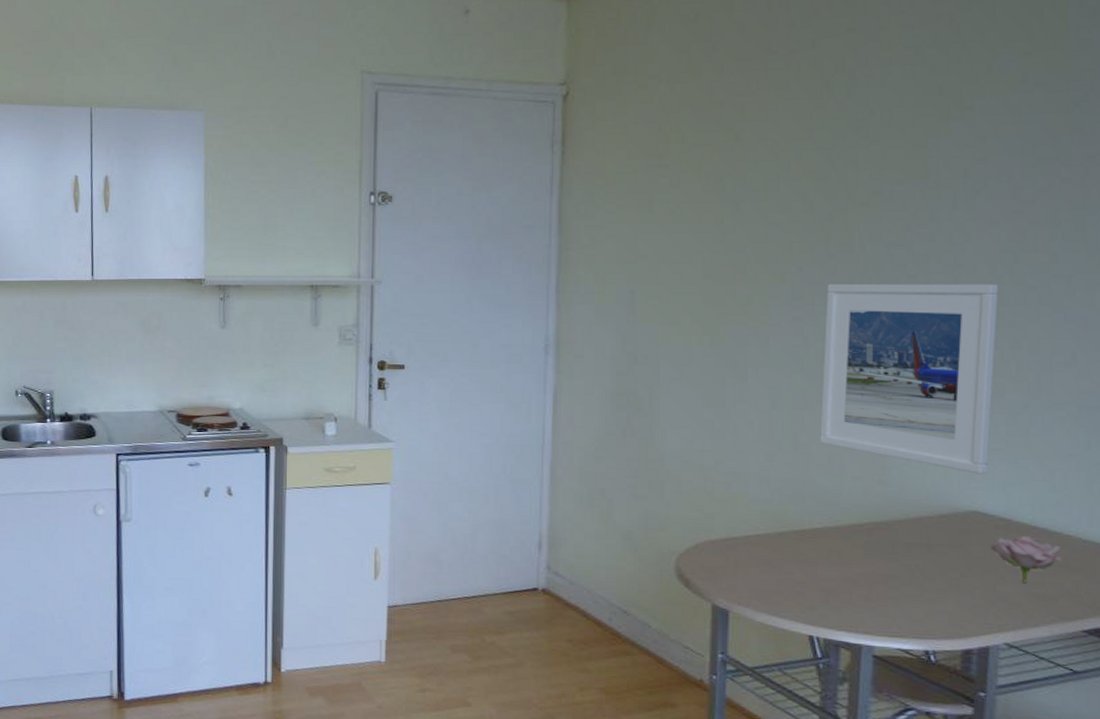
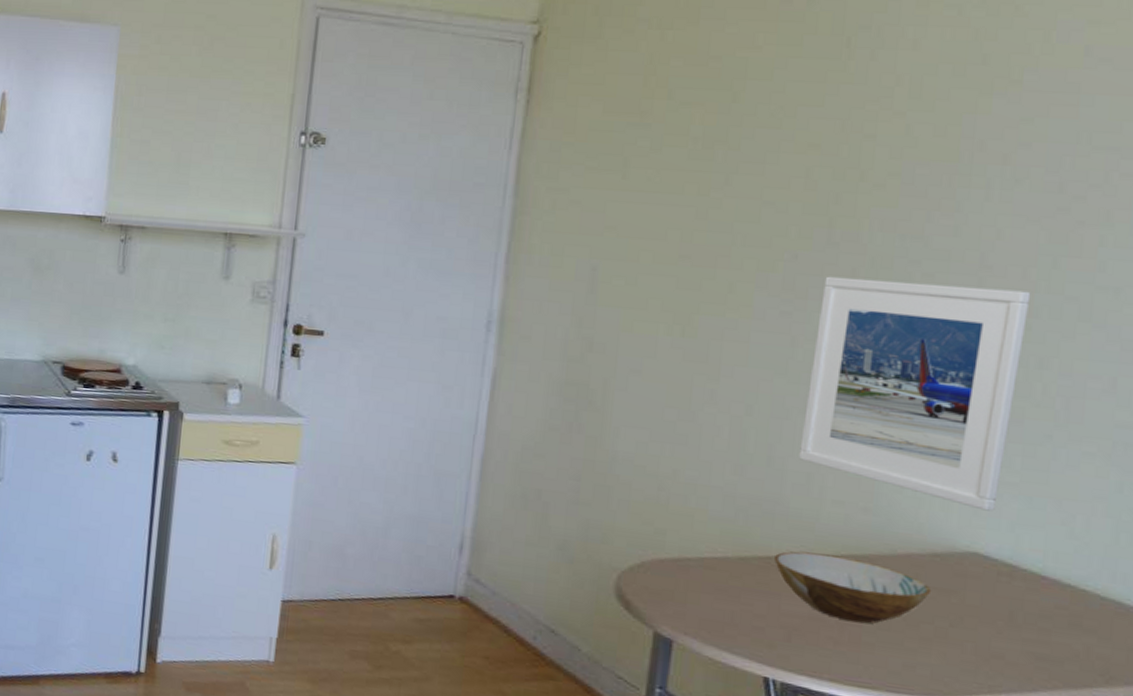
bowl: none [808,523,942,581] -> present [775,551,932,624]
flower: present [991,535,1064,584] -> none [989,585,1076,641]

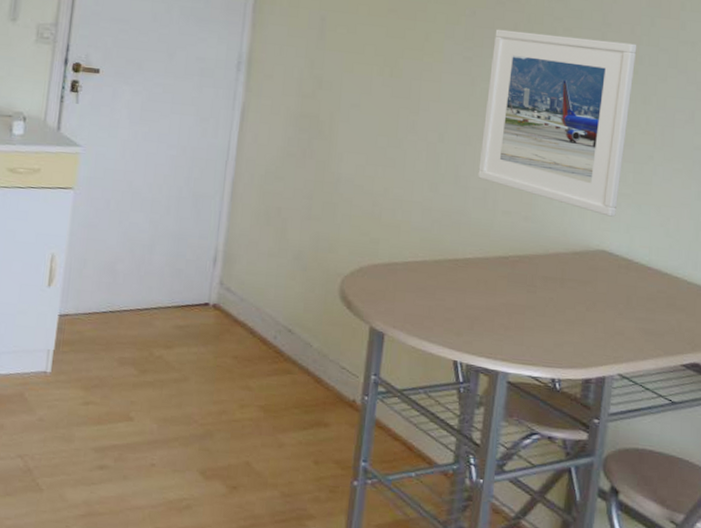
bowl: present [775,551,932,624] -> none [461,254,574,312]

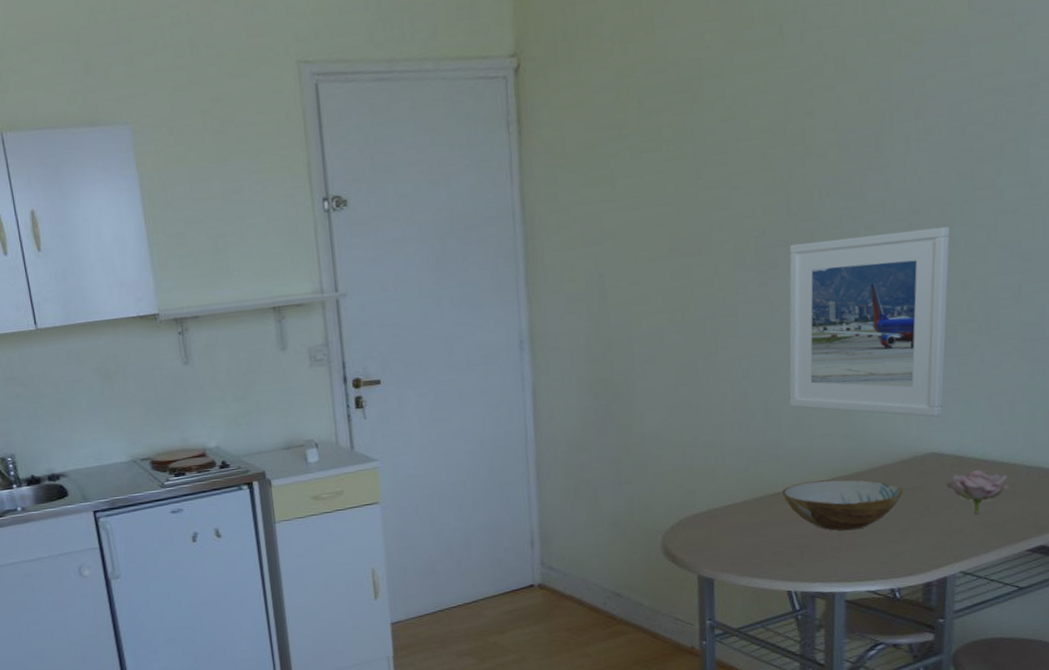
bowl: none [461,254,574,312] -> present [782,479,904,531]
flower: none [613,275,672,320] -> present [947,469,1011,515]

